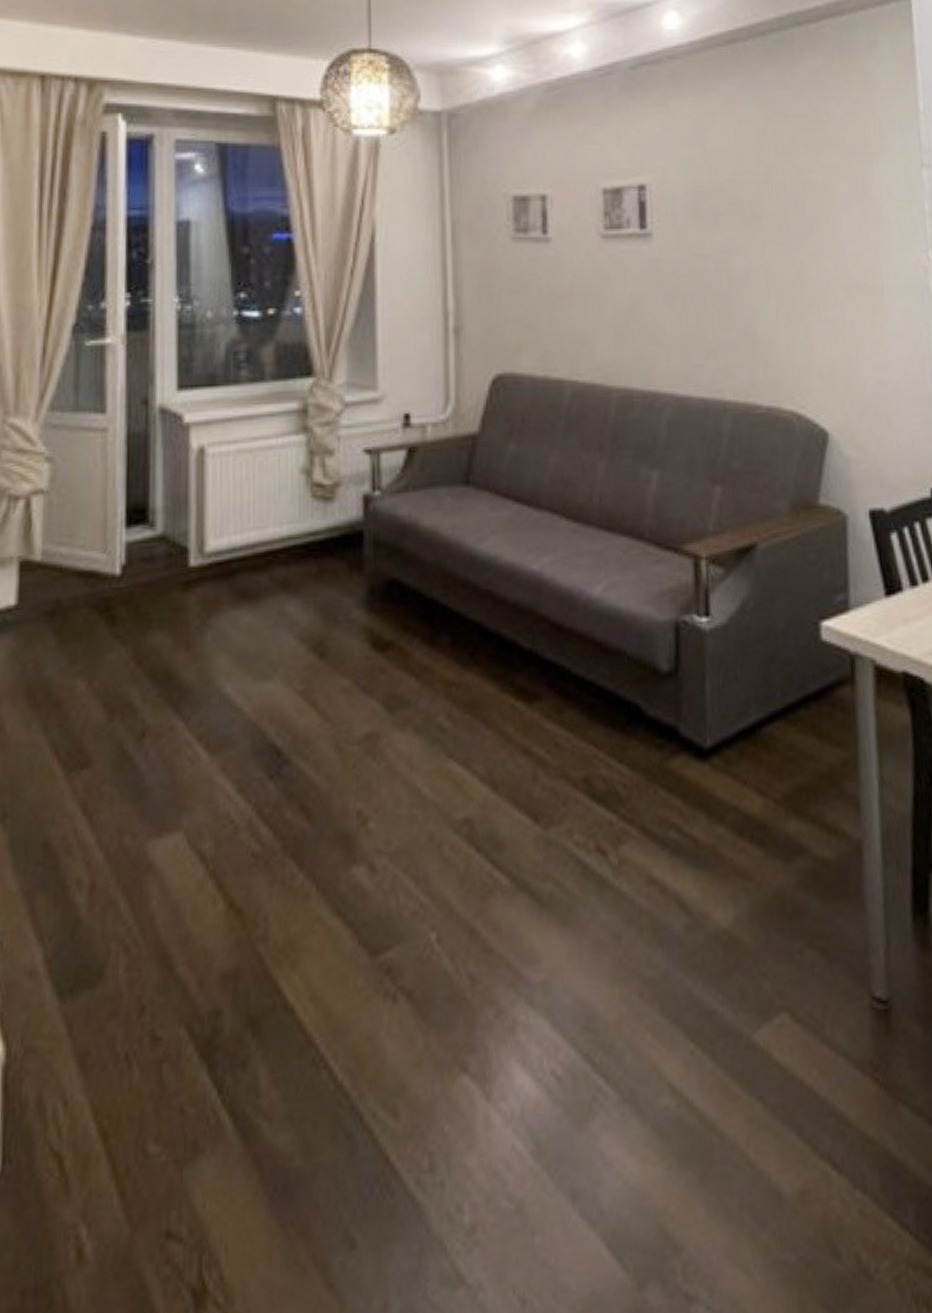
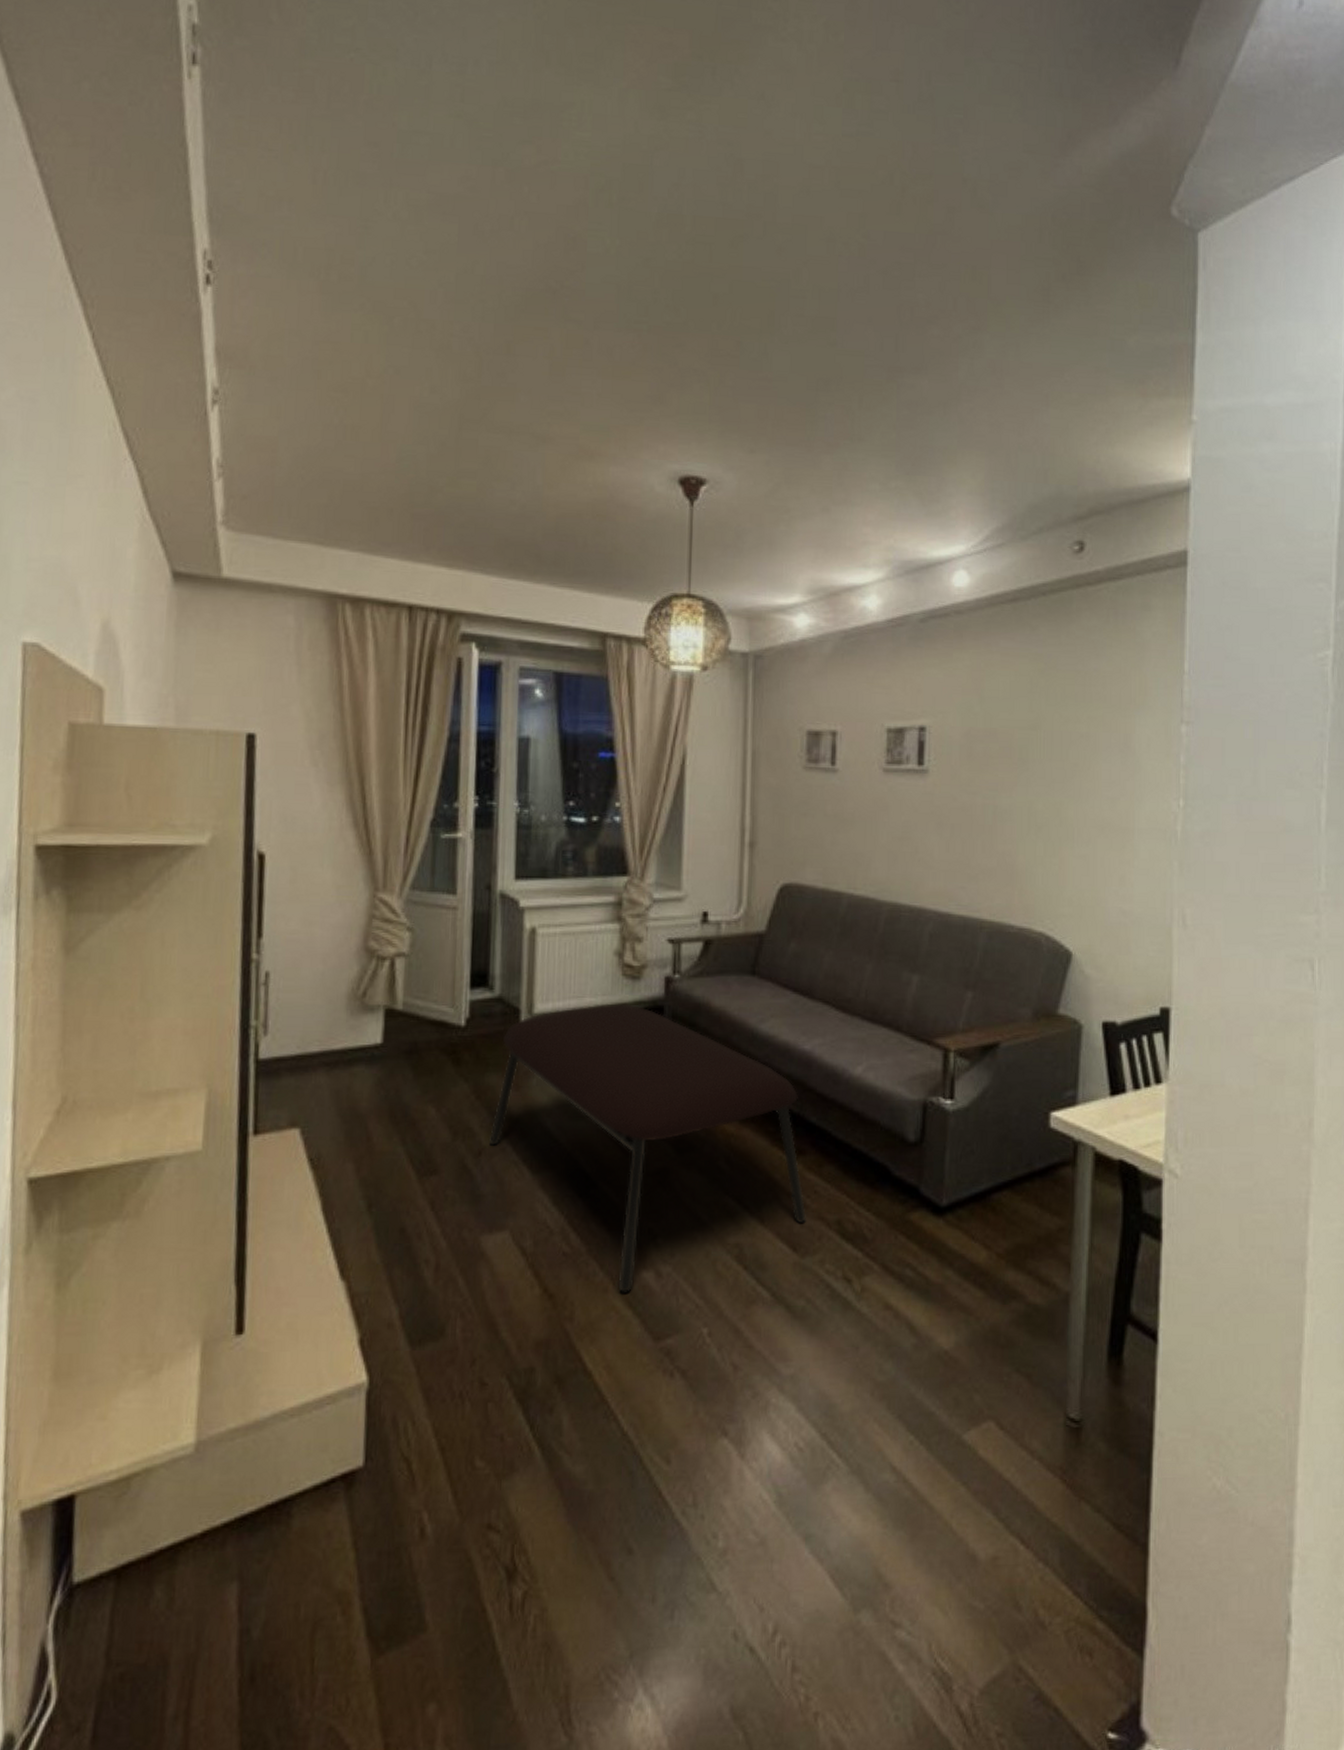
coffee table: none [153,531,549,898] -> present [488,1003,807,1293]

